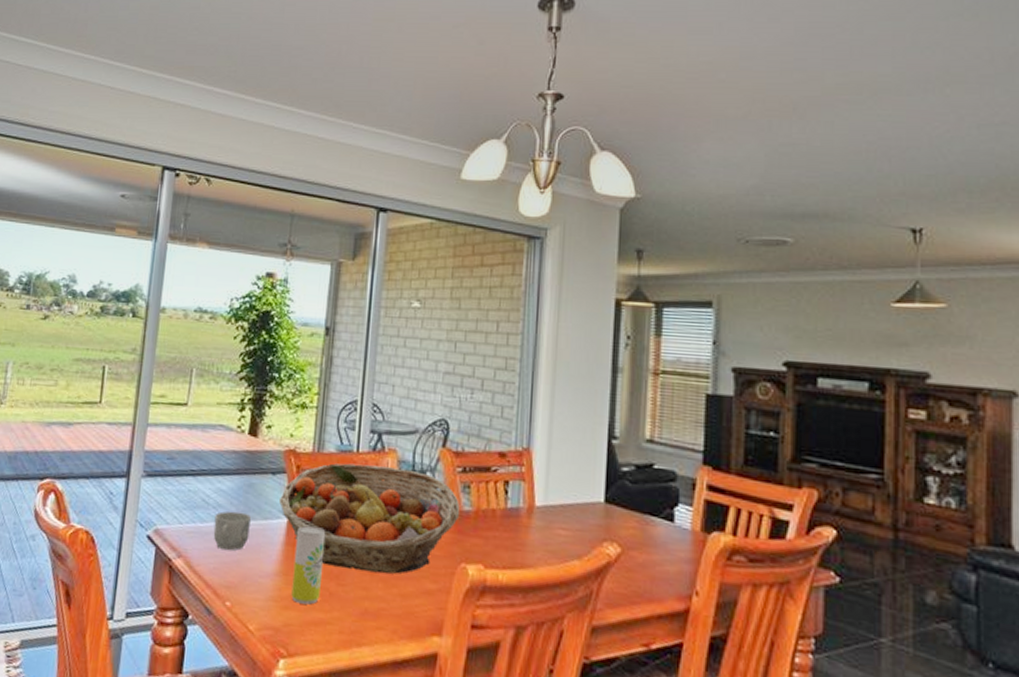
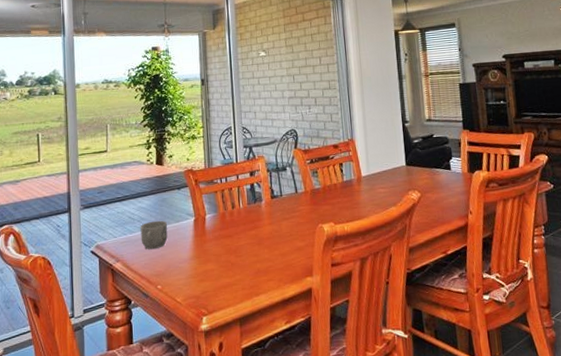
fruit basket: present [279,463,461,574] -> none [186,168,313,245]
beverage can: present [291,526,326,605] -> none [202,220,225,276]

